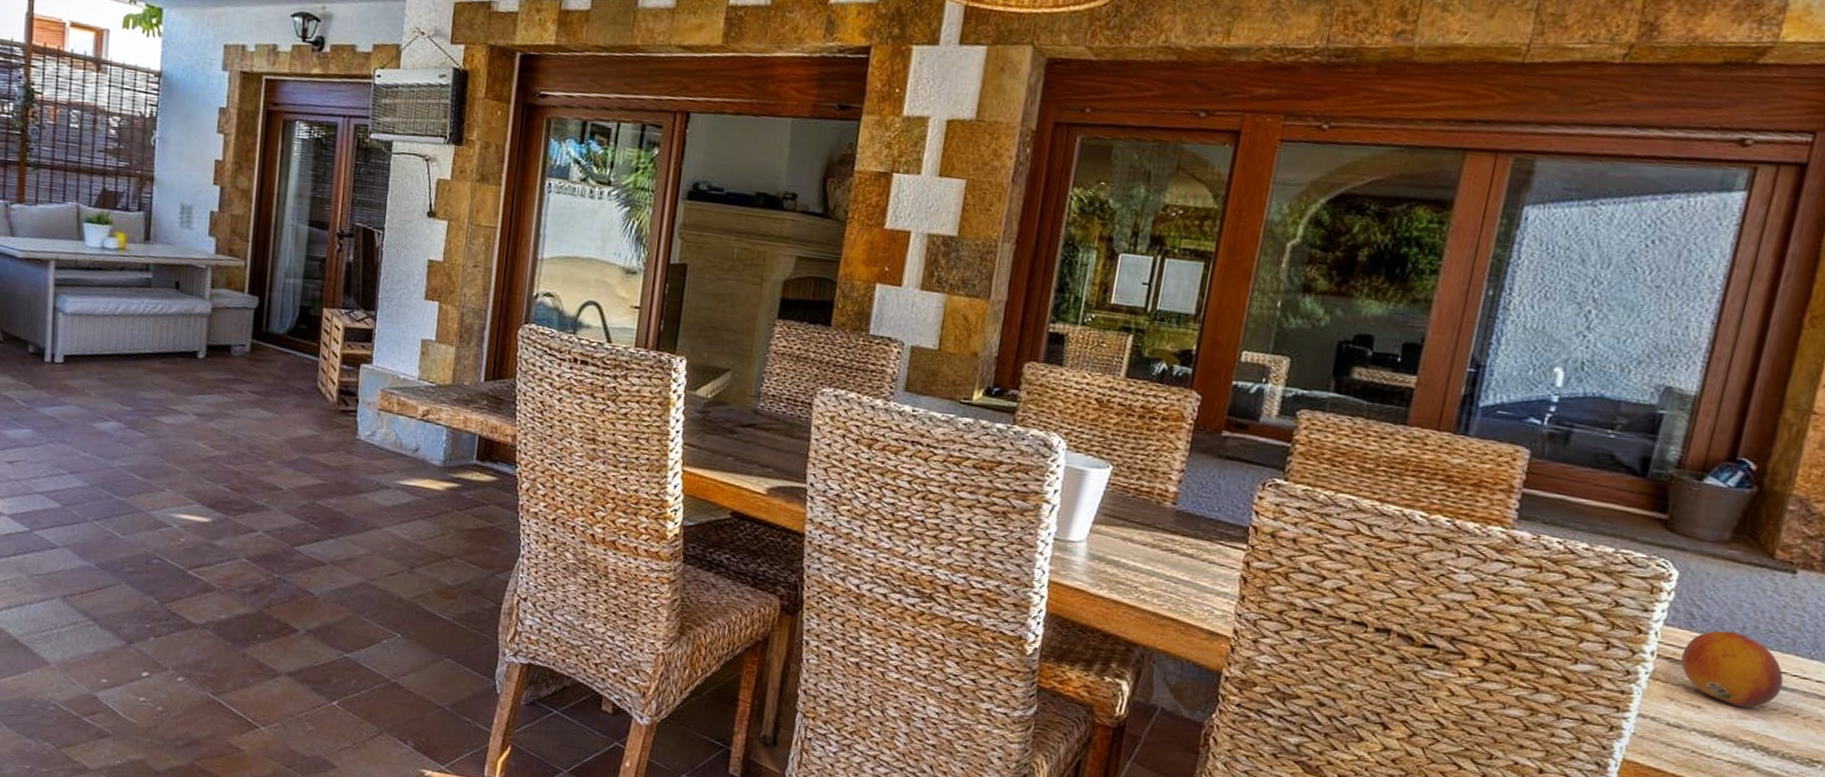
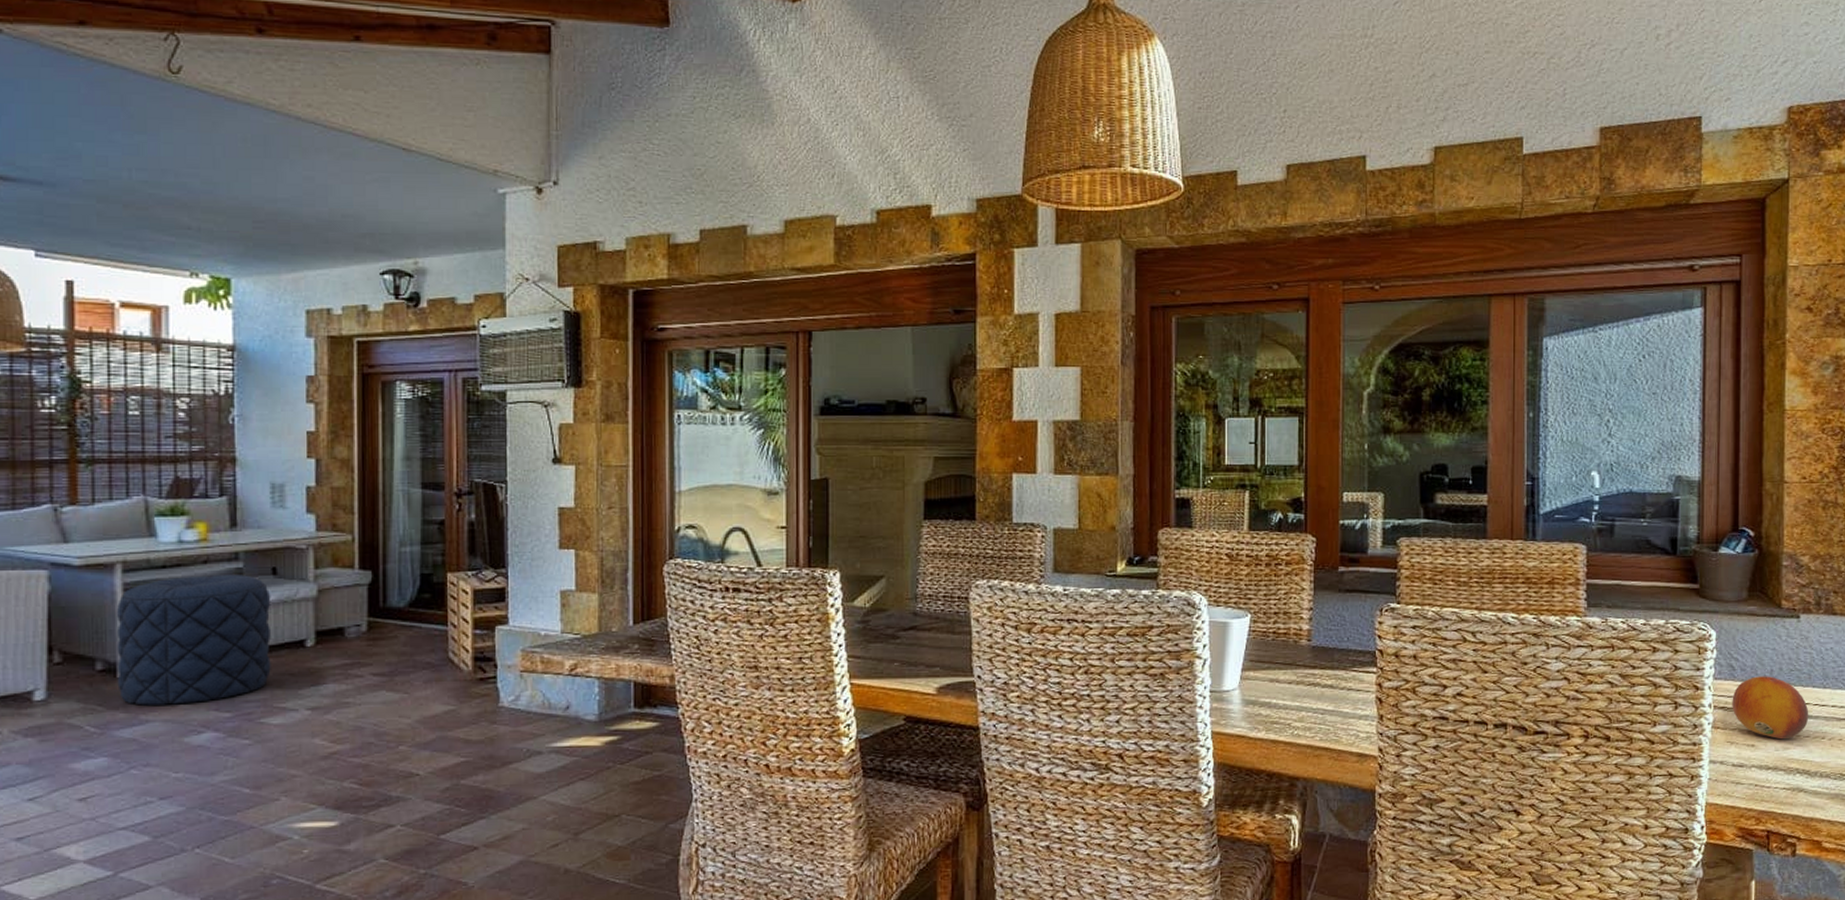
pouf: none [44,279,173,394] -> present [116,575,271,706]

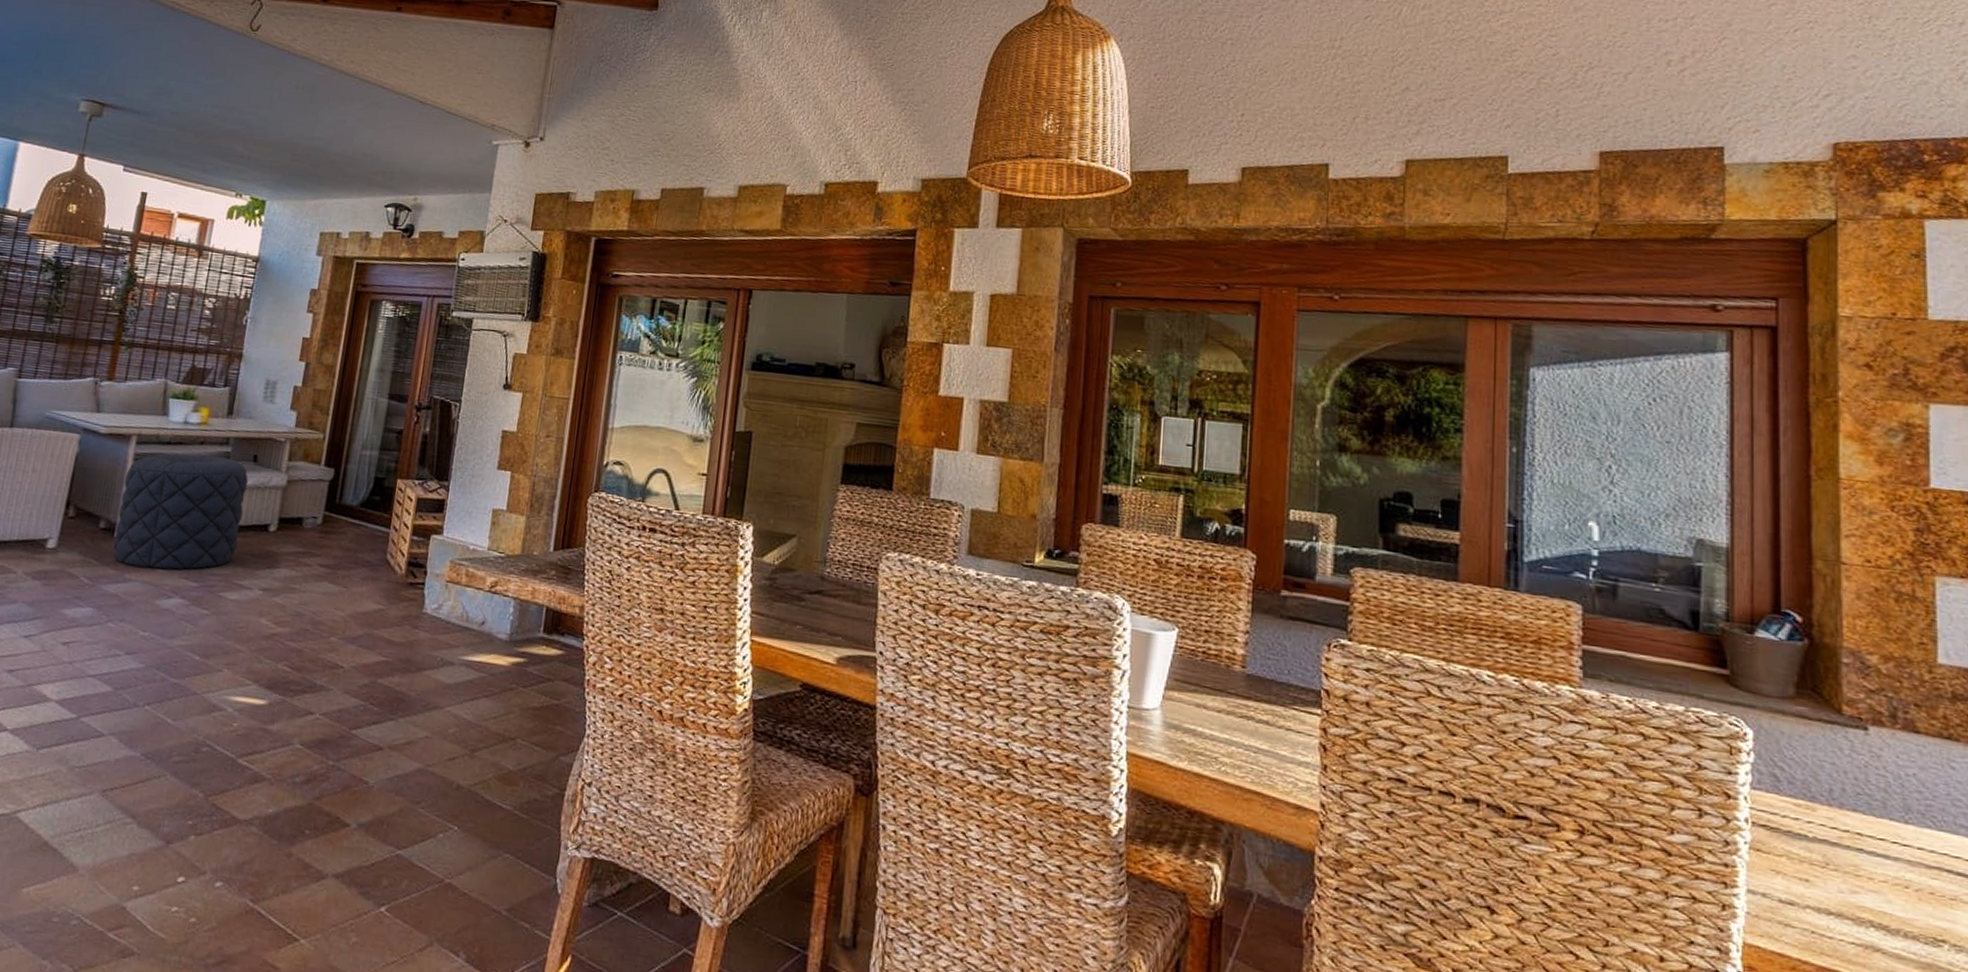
fruit: present [1732,676,1809,740] -> none [1777,793,1885,881]

